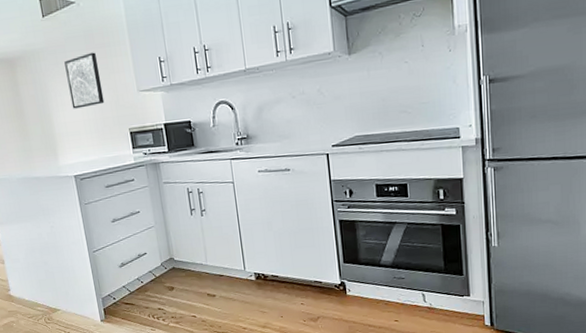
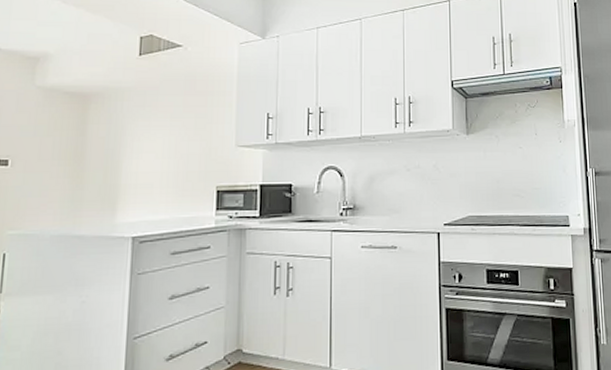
wall art: present [64,52,105,109] -> none [150,99,195,158]

